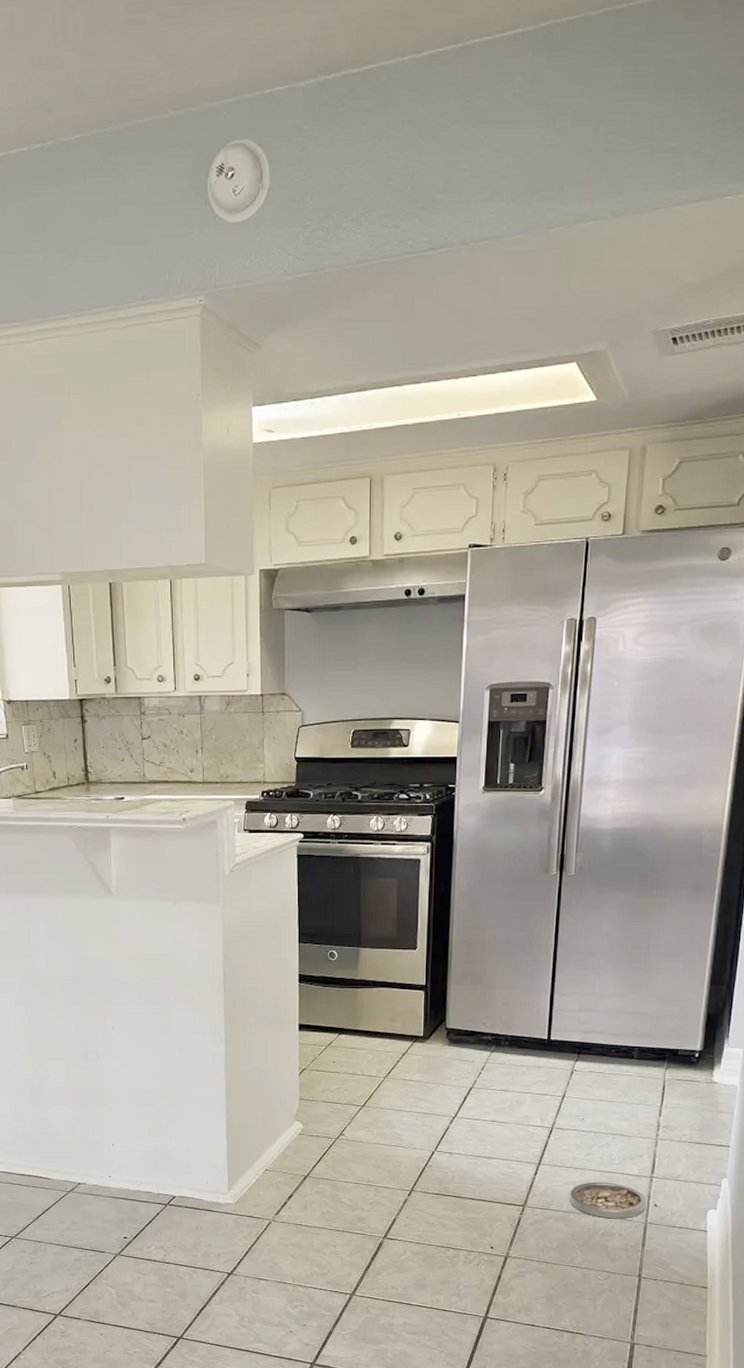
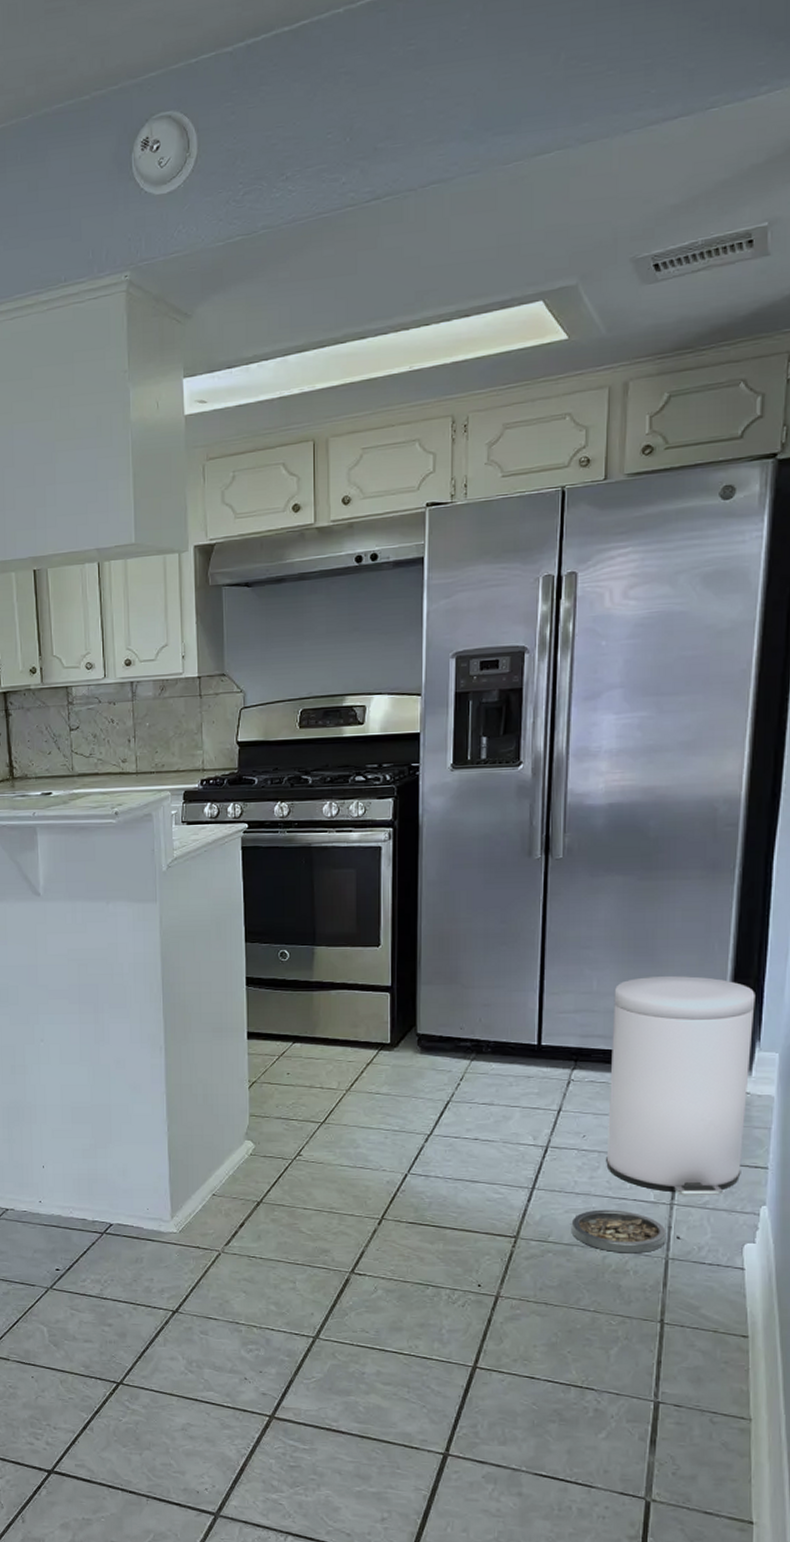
pedal bin: none [600,980,727,1170] -> present [606,975,755,1196]

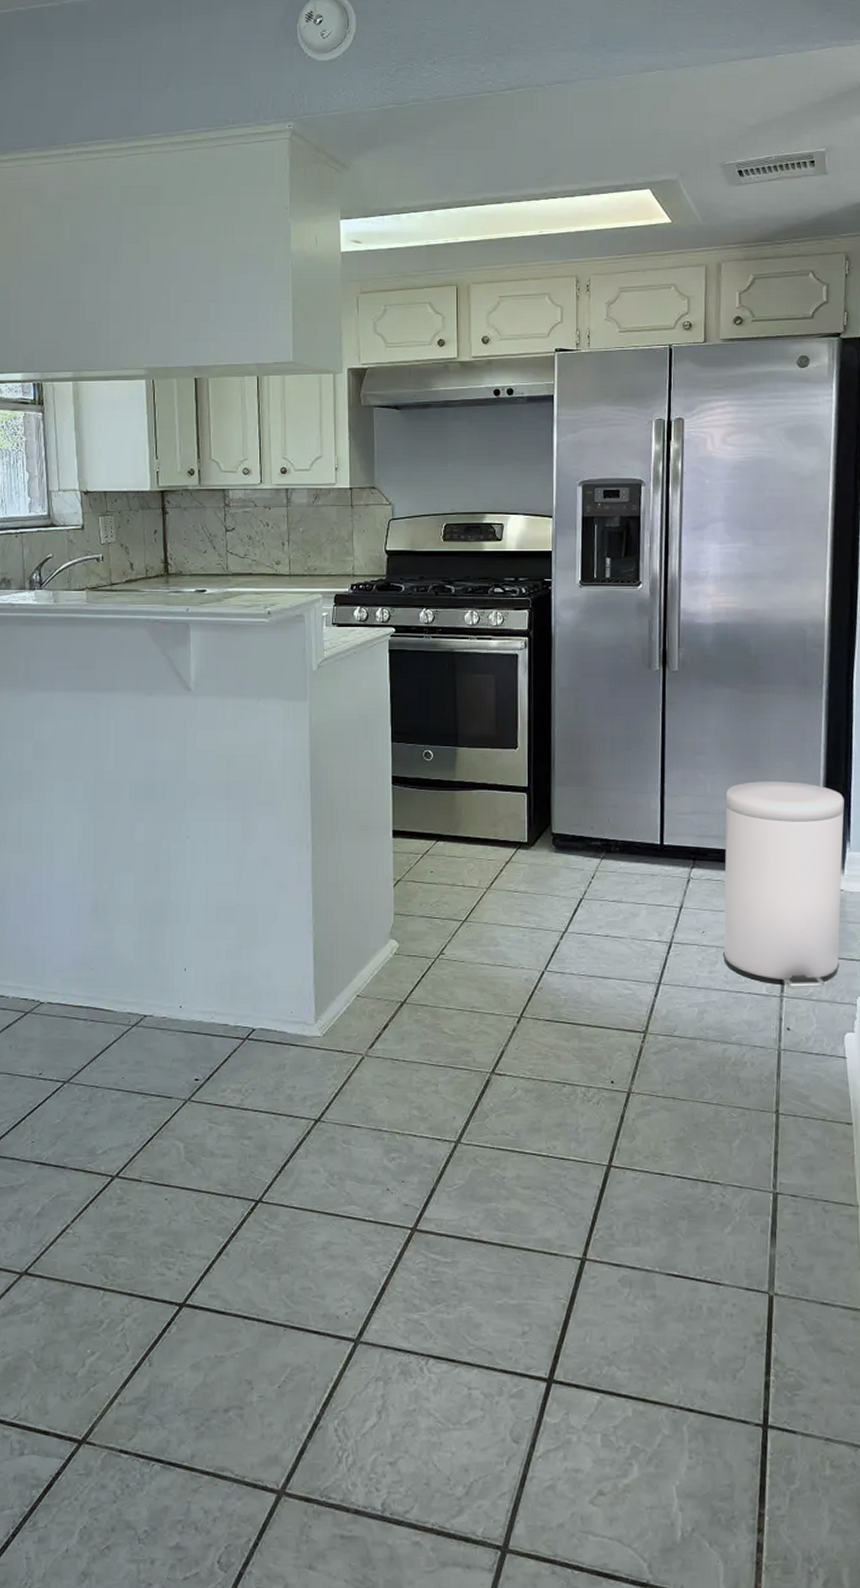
pet bowl: present [571,1209,666,1254] -> none [694,1003,778,1046]

